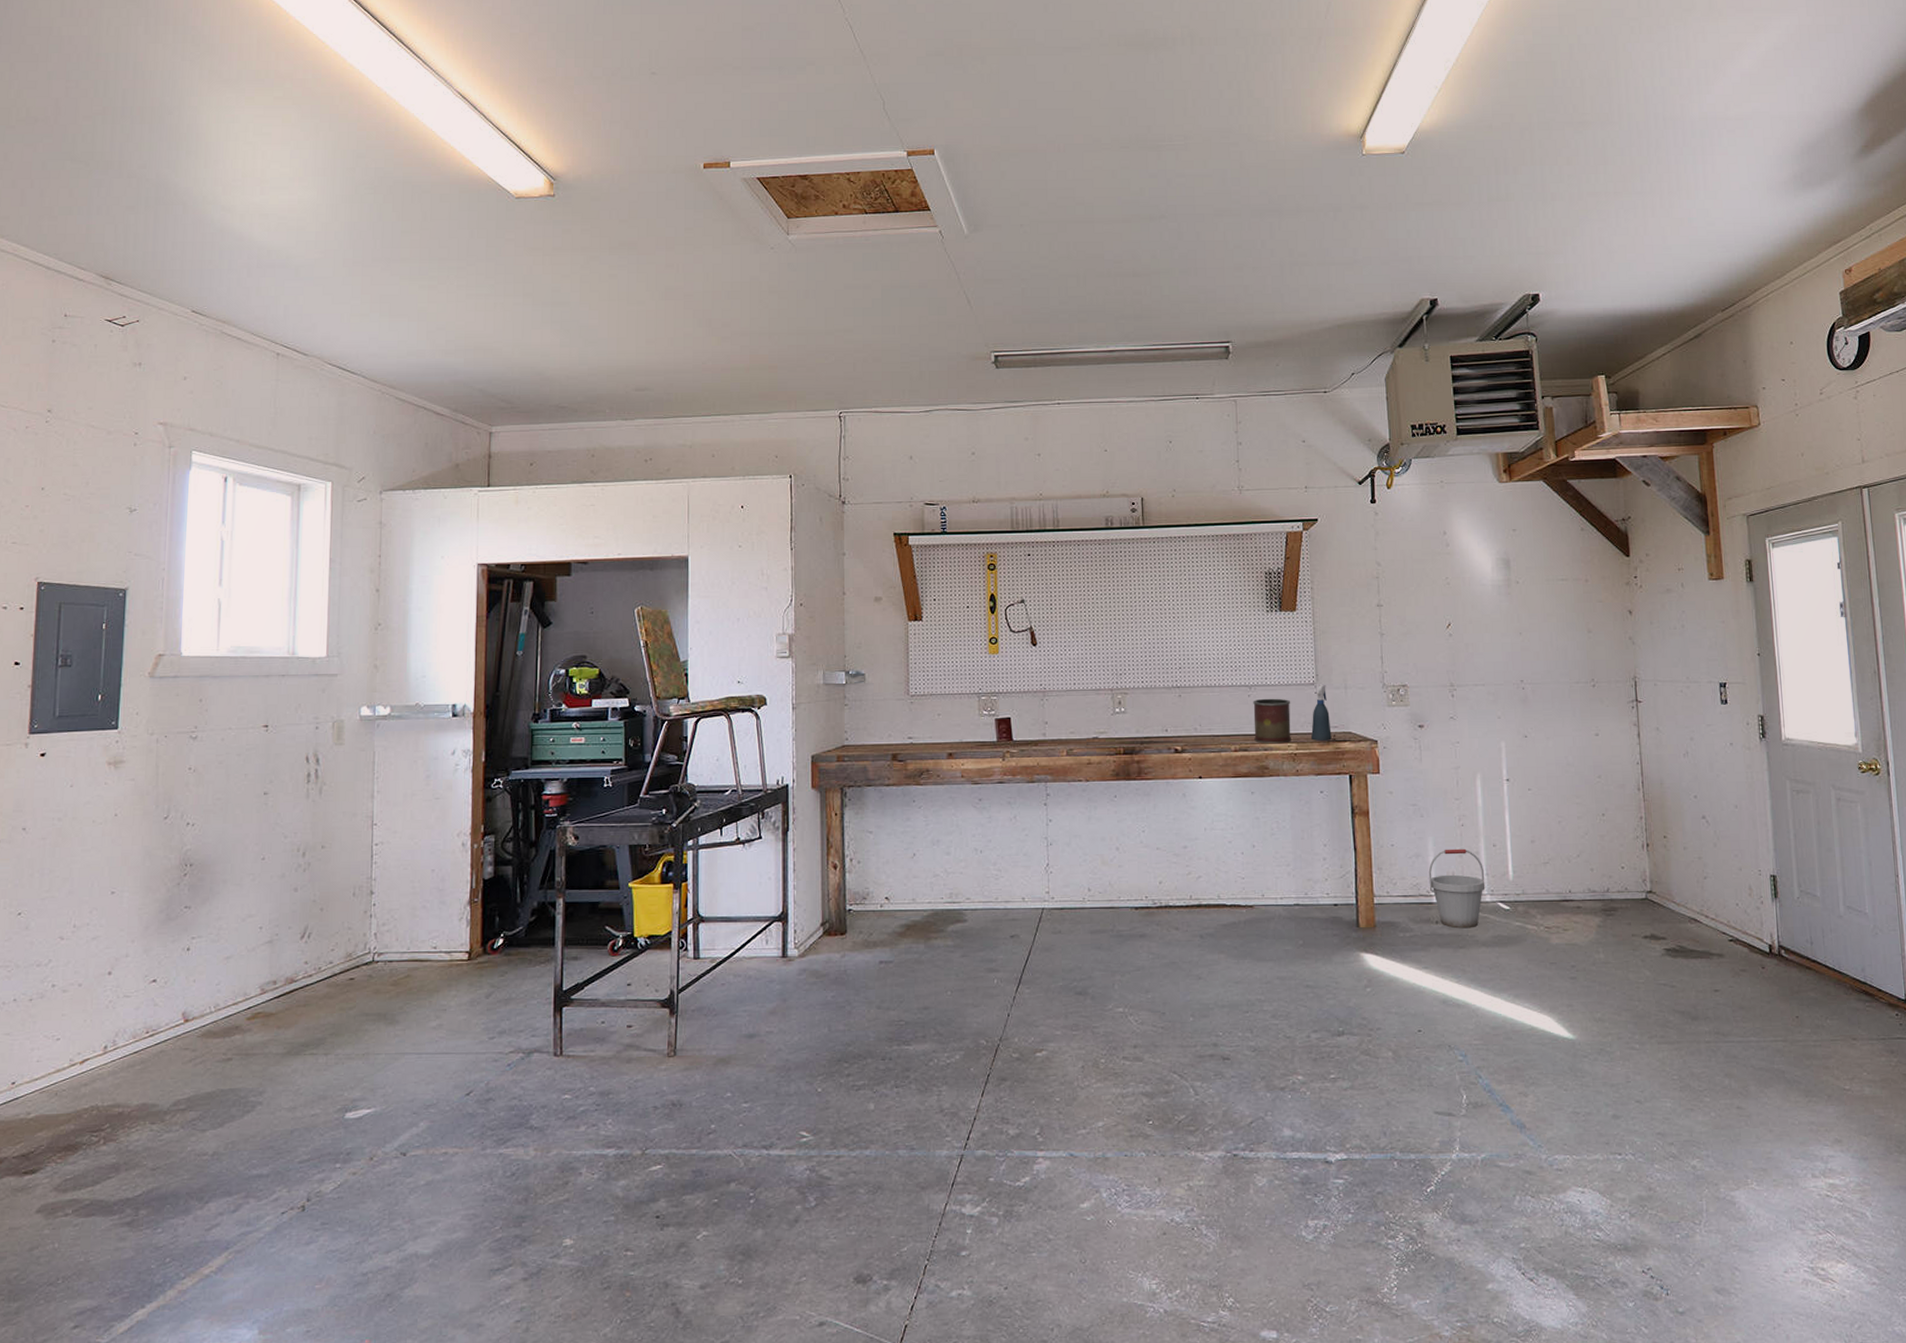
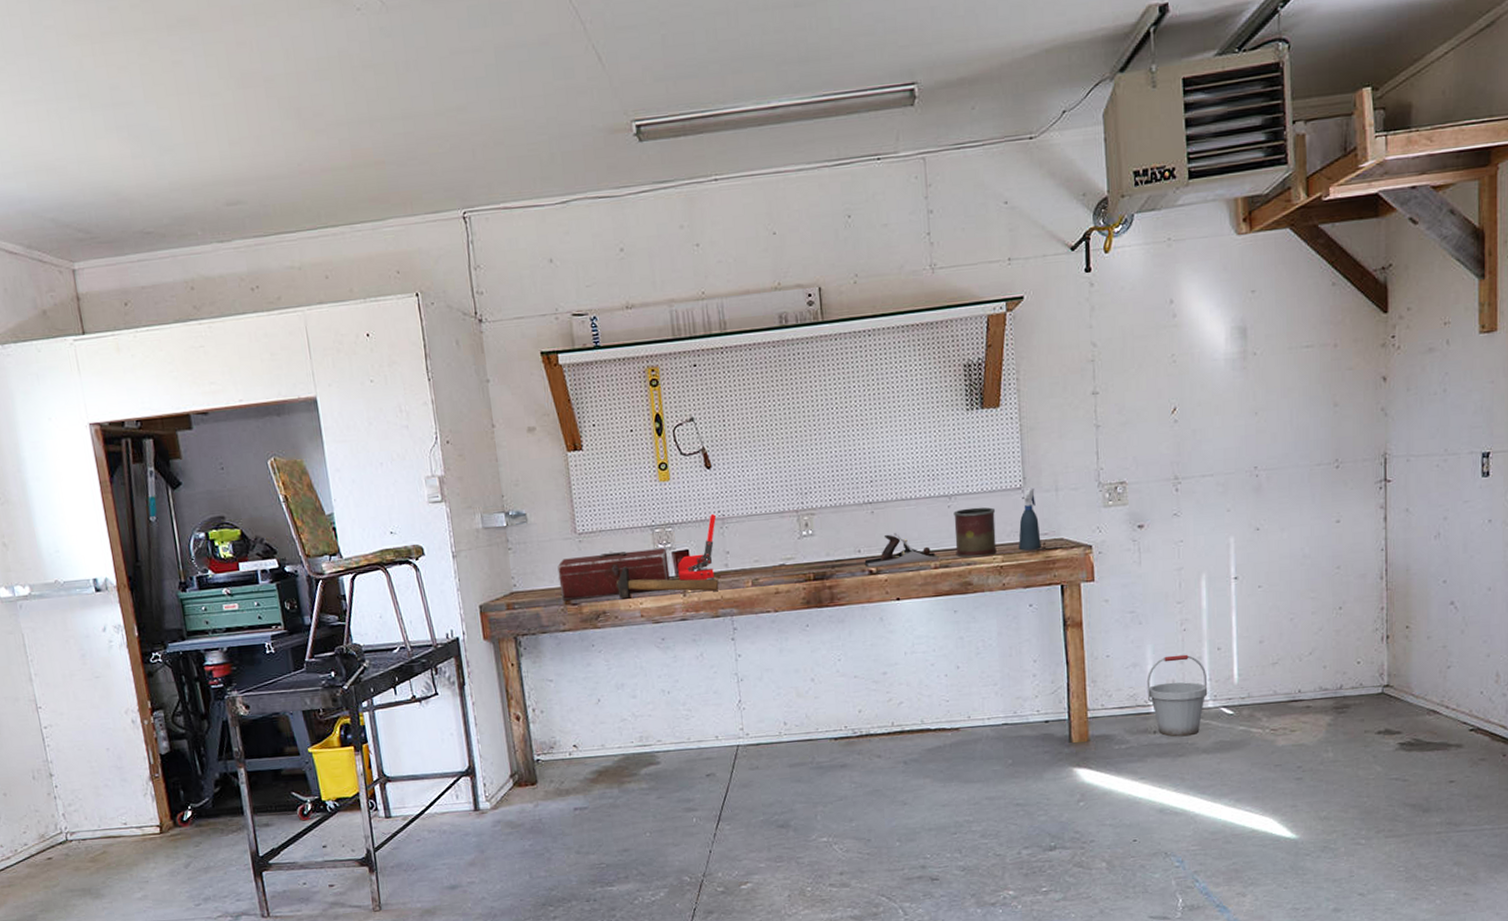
toolbox: none [888,715,991,758] -> present [557,548,670,602]
hammer: none [941,729,1036,759] -> present [615,566,719,599]
clamp: none [1000,687,1037,748] -> present [678,514,716,581]
hand plane: none [1170,715,1239,746] -> present [864,532,939,568]

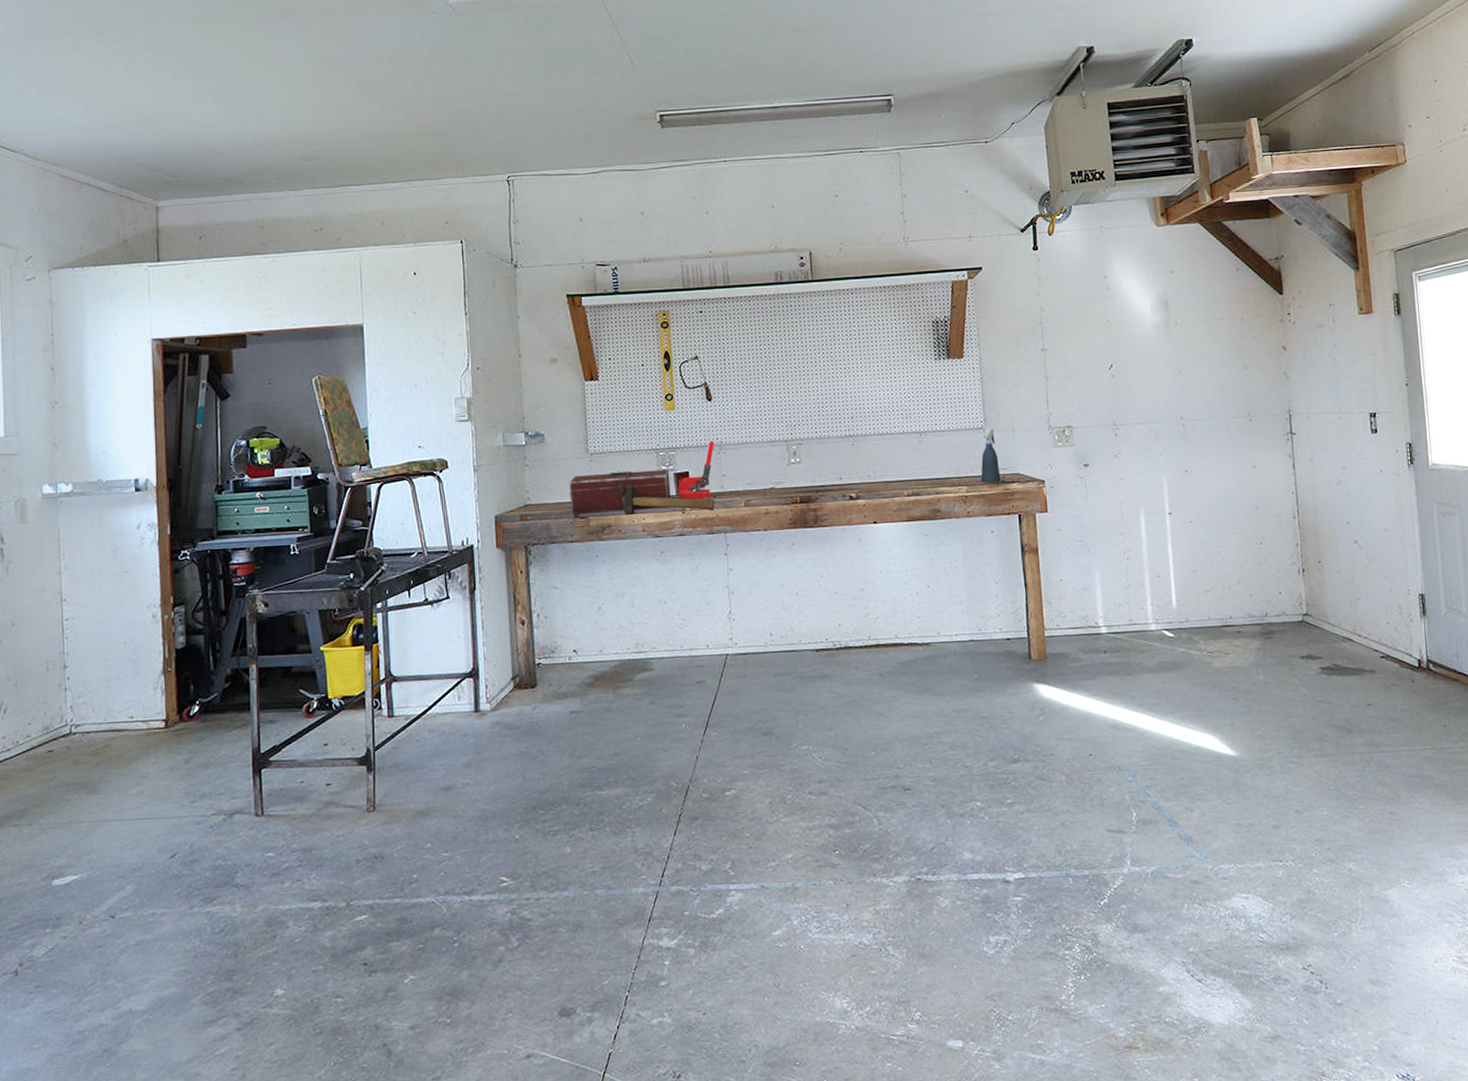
hand plane: present [864,532,939,568] -> none [845,462,911,493]
paint can: present [953,507,997,559] -> none [924,443,962,488]
bucket: present [1146,654,1208,738] -> none [1096,580,1151,657]

